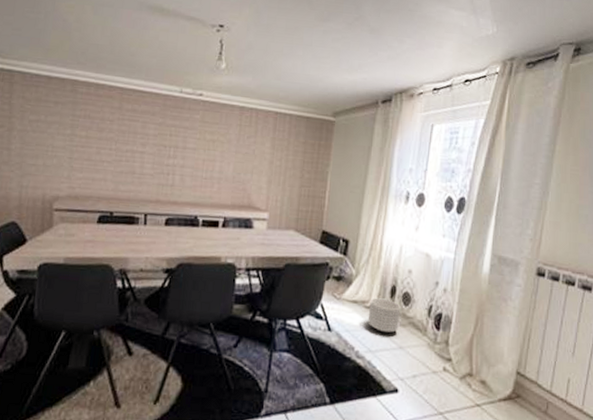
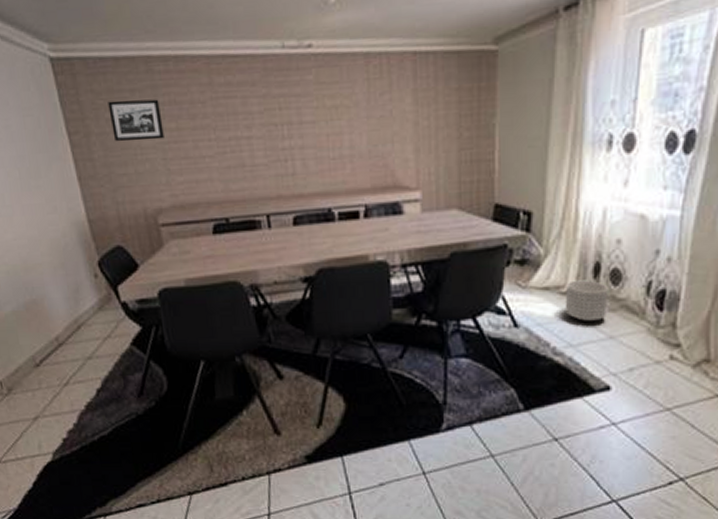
picture frame: none [32,107,77,143] -> present [108,99,164,142]

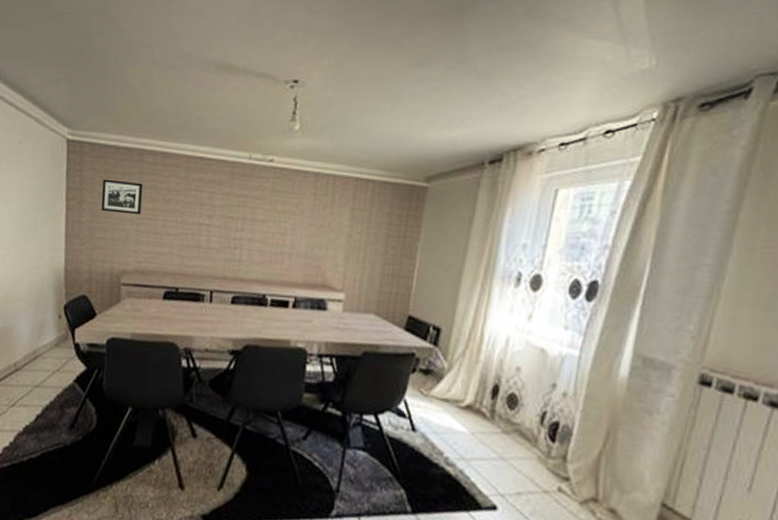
planter: present [565,280,608,321] -> none [461,397,504,440]

